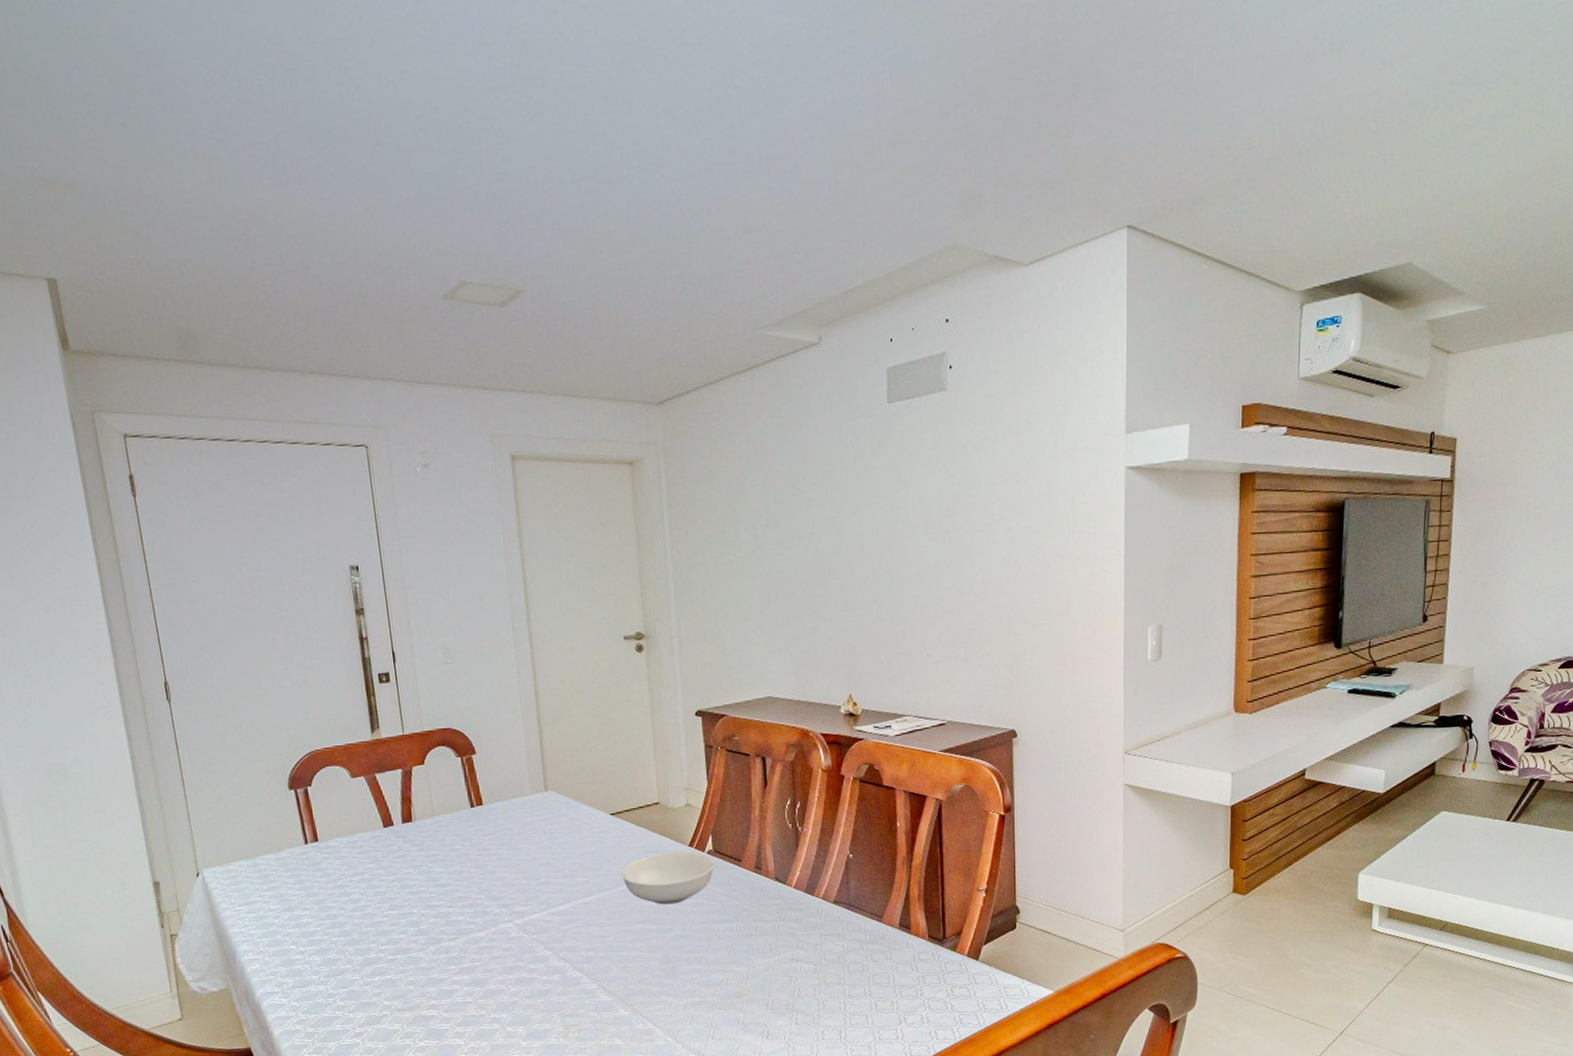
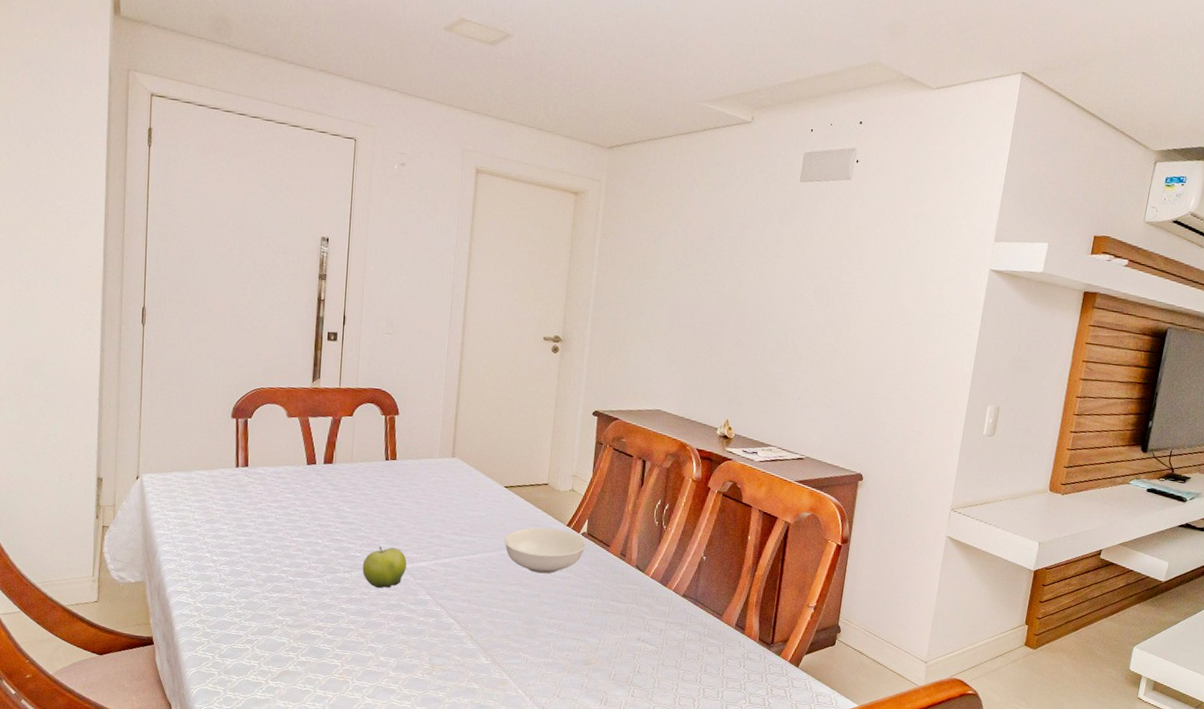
fruit: none [467,904,517,952] -> present [362,546,407,589]

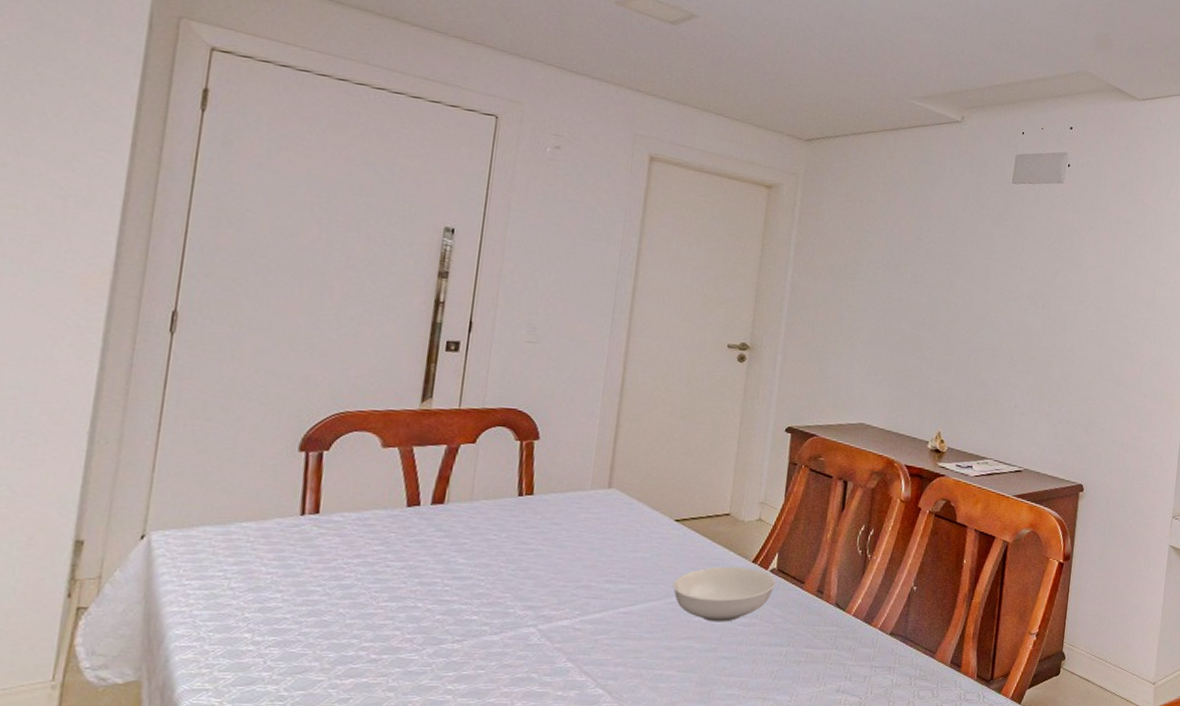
fruit: present [362,546,407,589] -> none [478,605,542,659]

